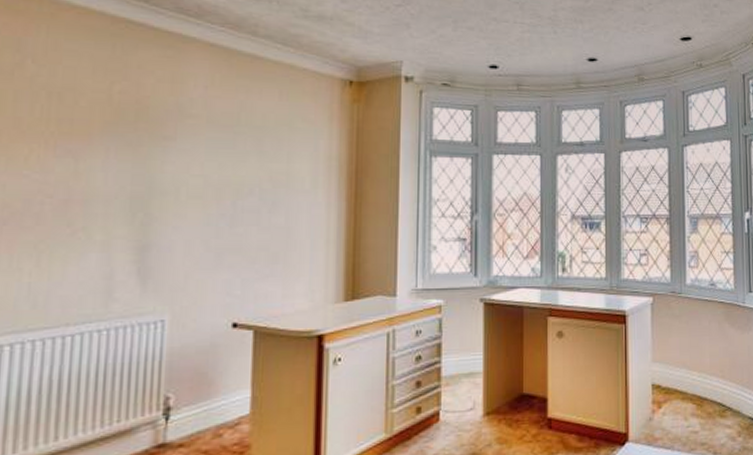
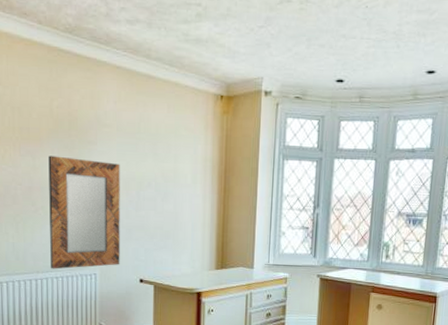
home mirror: none [90,156,209,319] -> present [48,155,120,269]

